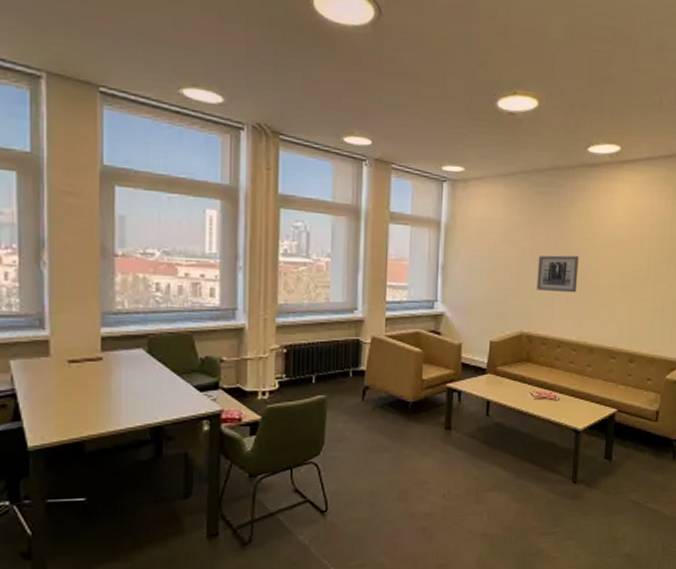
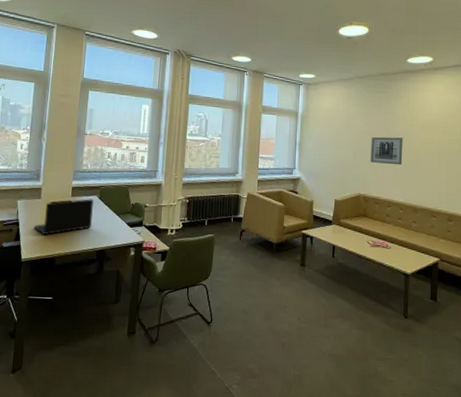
laptop: none [43,353,138,409] -> present [34,199,94,235]

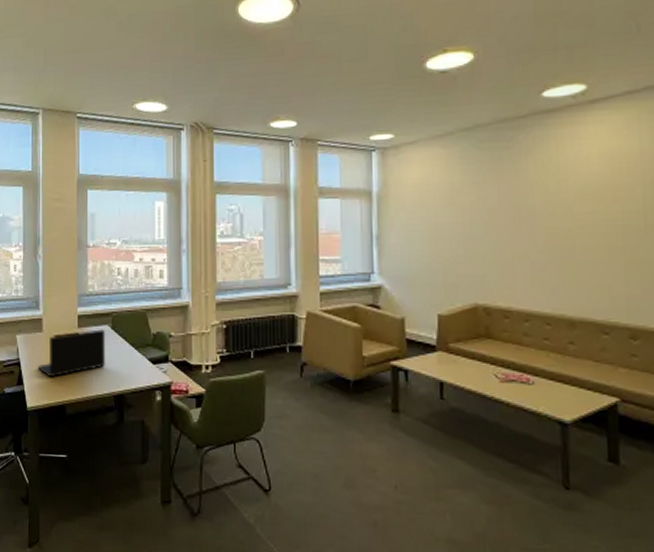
wall art: present [370,137,403,165] -> none [489,215,545,258]

